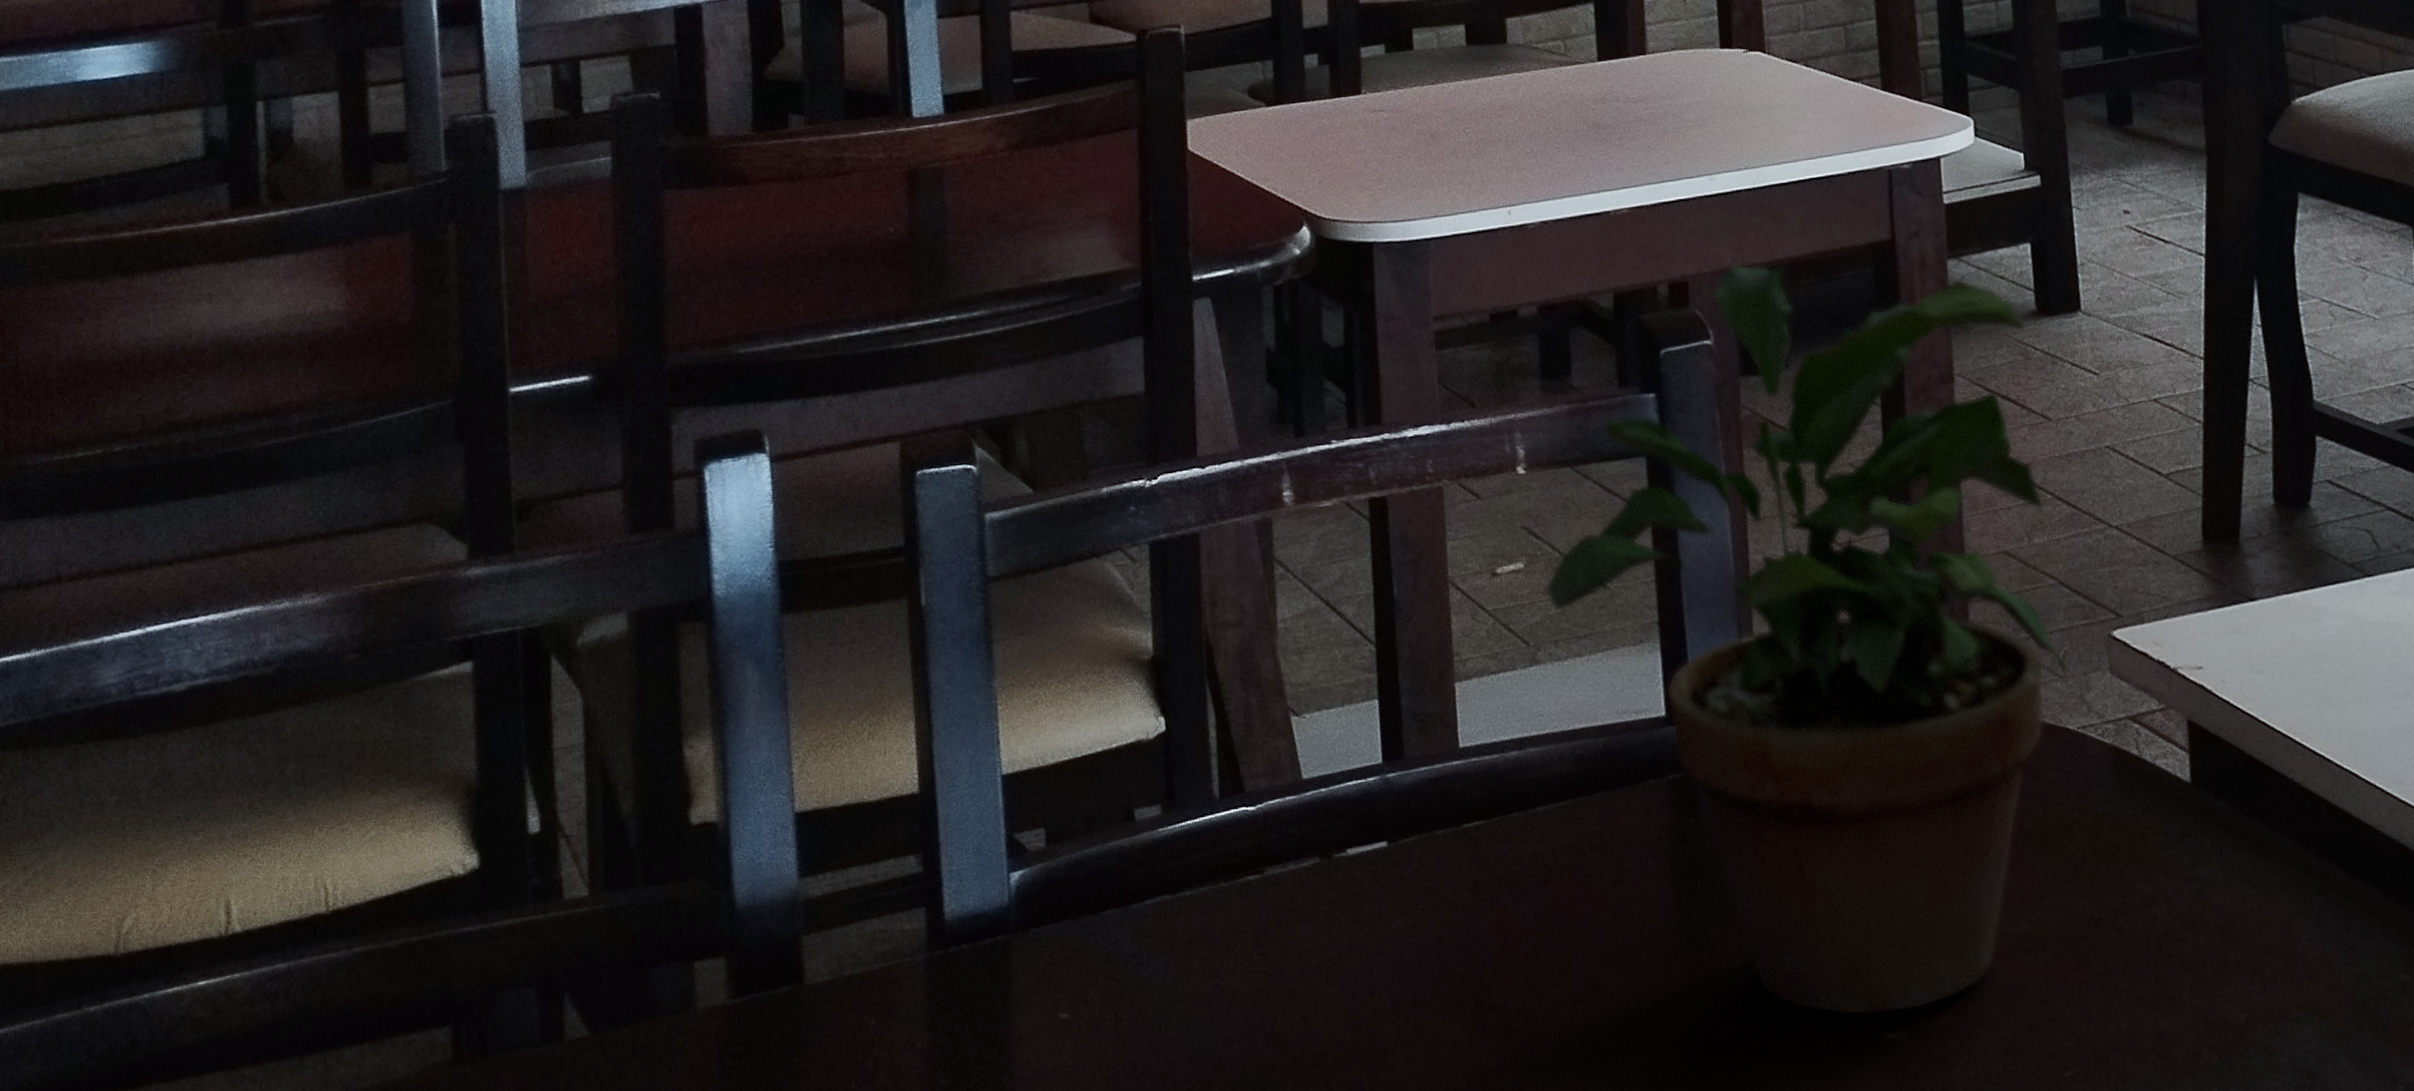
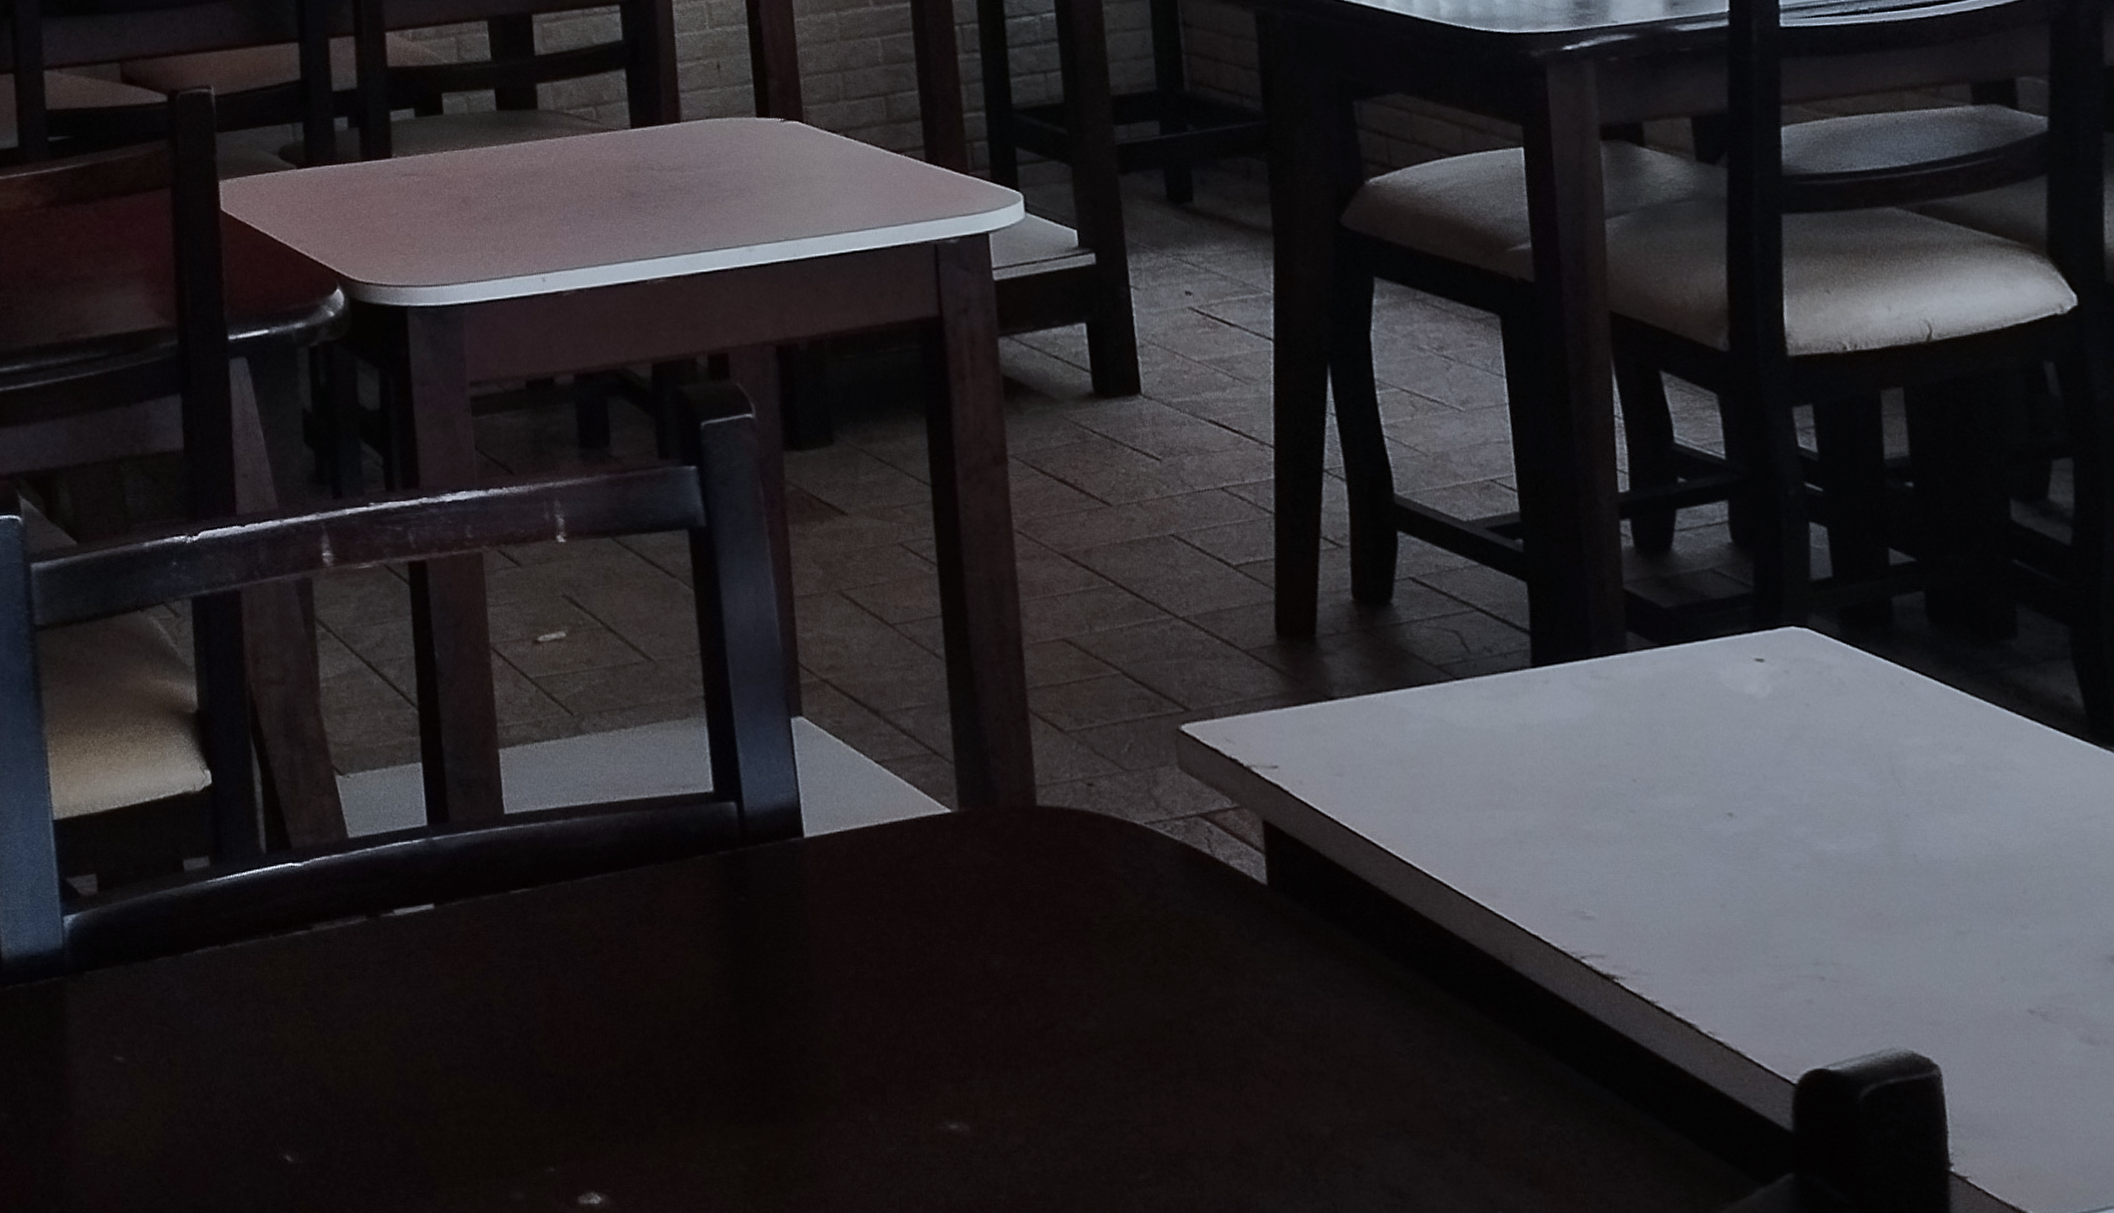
potted plant: present [1545,264,2069,1016] -> none [587,337,1135,1105]

